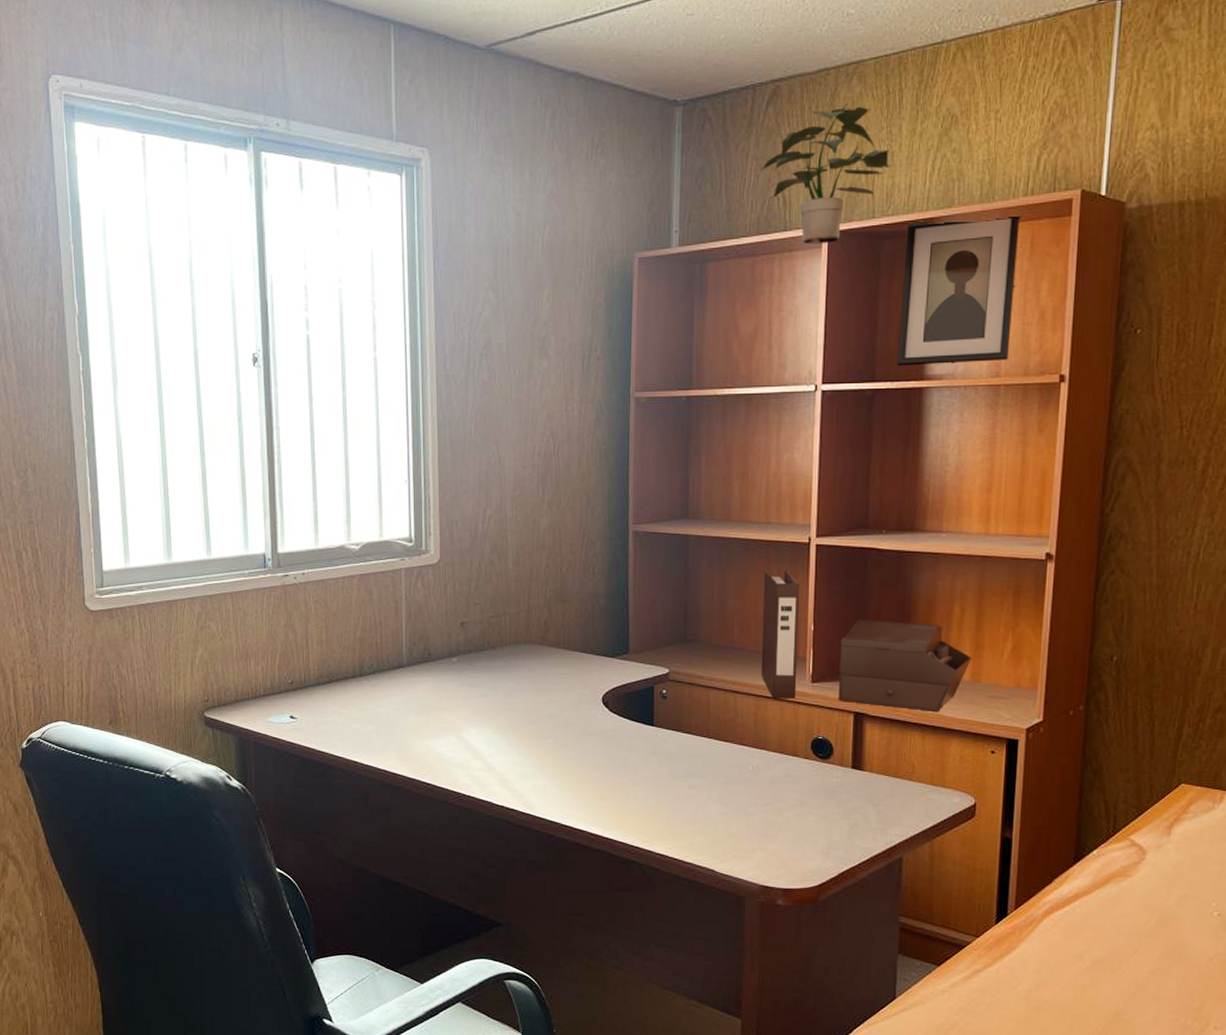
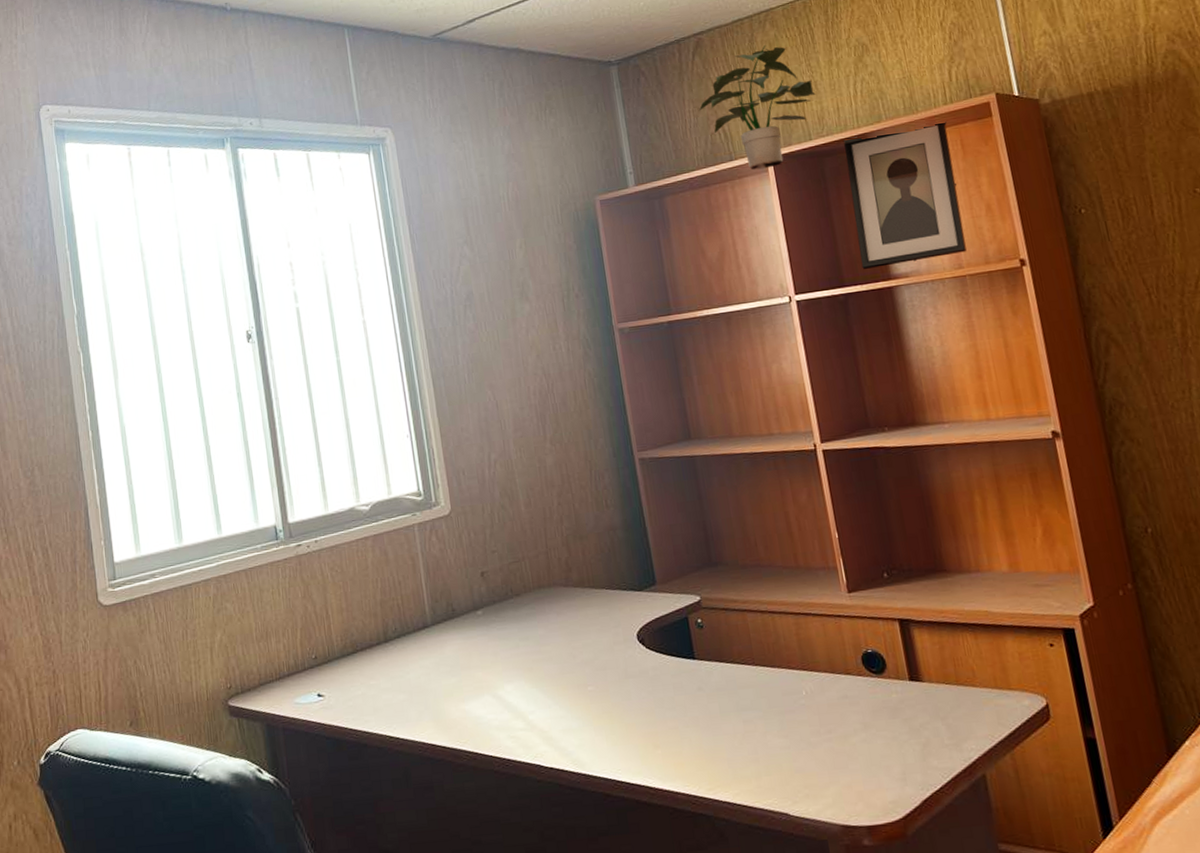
binder: present [760,570,800,699] -> none [776,479,836,615]
sewing box: present [838,619,972,712] -> none [867,517,1005,610]

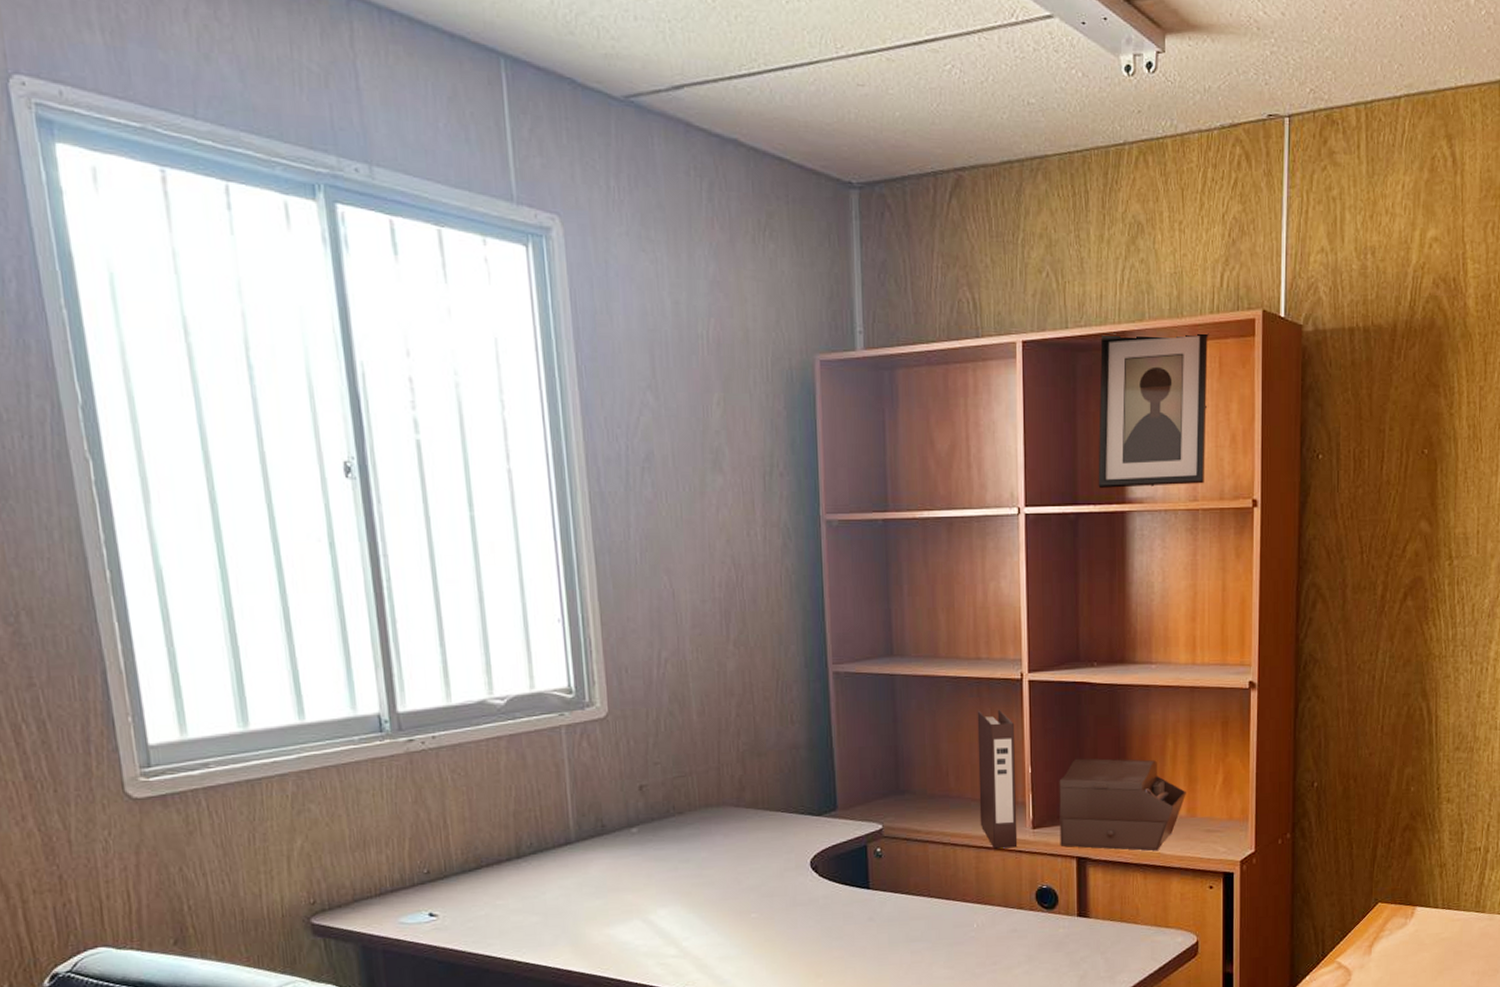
potted plant: present [699,45,816,170] -> none [948,201,1080,354]
binder: none [776,479,836,615] -> present [977,709,1018,849]
sewing box: none [867,517,1005,610] -> present [1059,758,1186,851]

